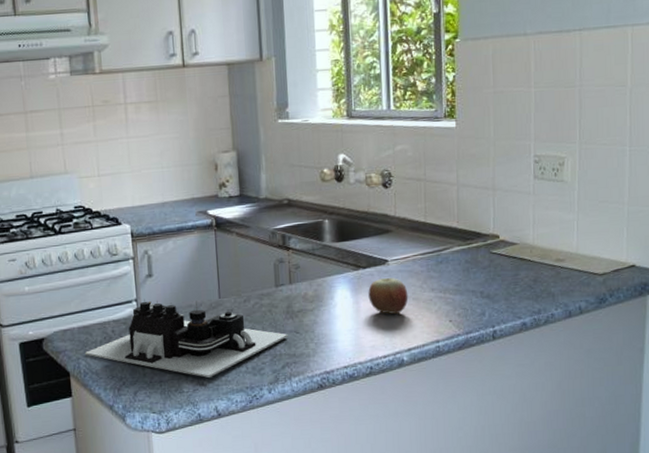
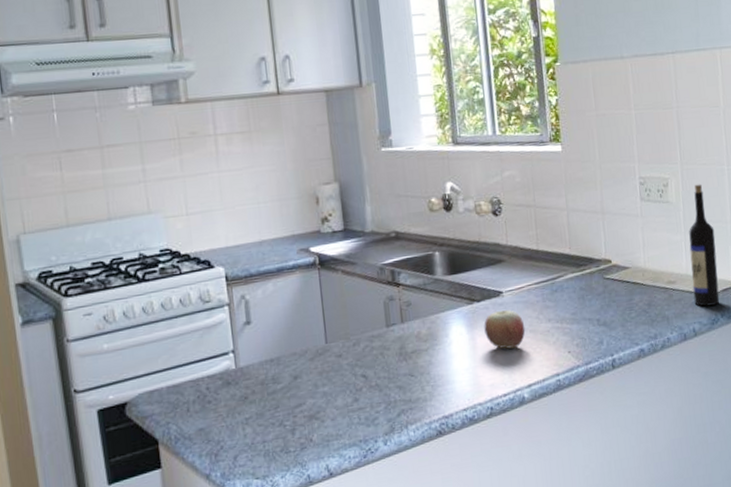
architectural model: present [84,298,288,379] -> none [175,348,403,434]
wine bottle: none [581,164,610,286] -> present [689,184,720,307]

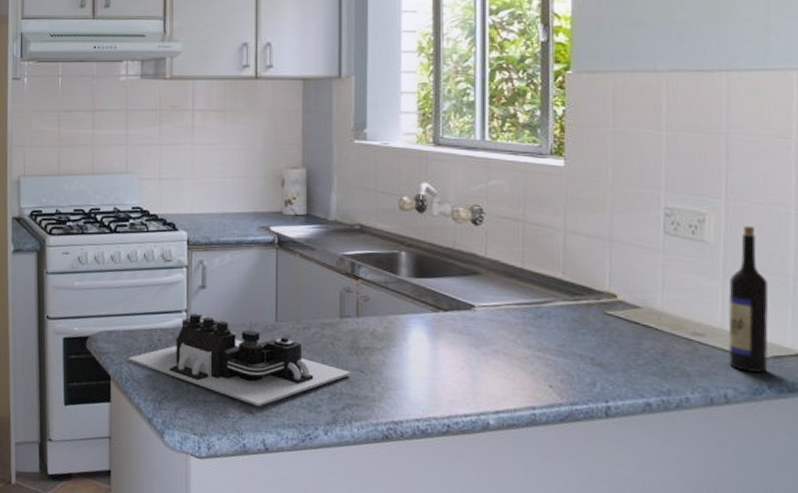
architectural model: none [175,348,403,434] -> present [127,310,351,407]
apple: present [484,310,526,349] -> none [449,325,498,369]

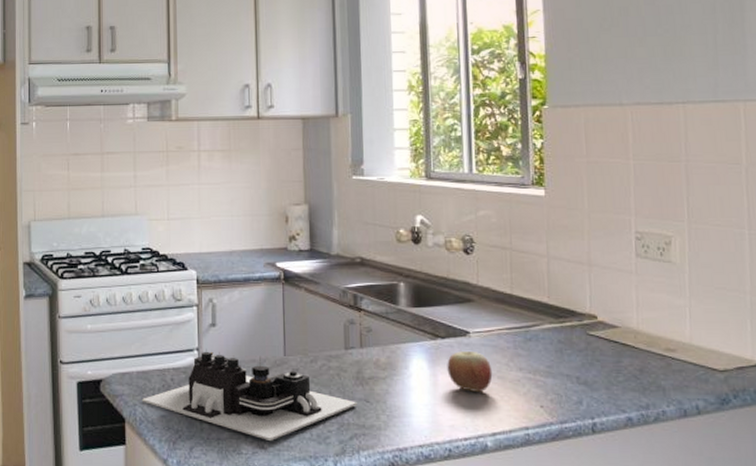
apple: none [449,325,498,369] -> present [447,351,493,393]
wine bottle: present [728,225,769,373] -> none [695,246,733,383]

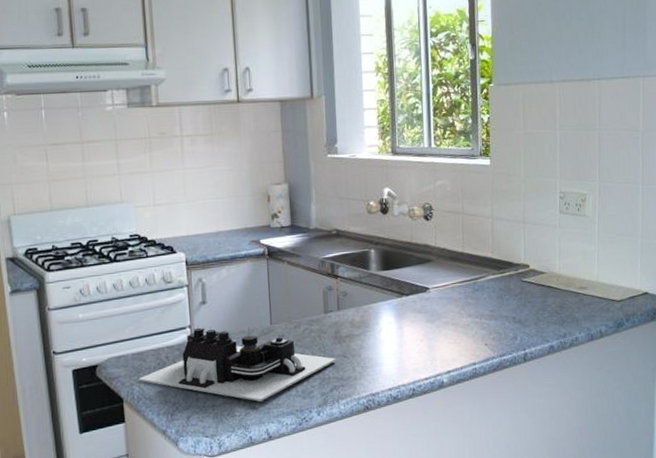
apple: present [447,351,493,393] -> none [411,304,448,339]

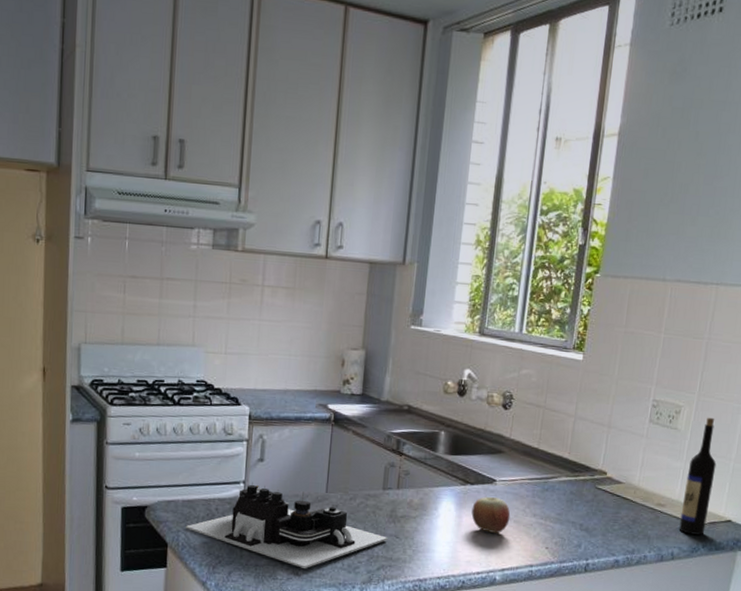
apple: none [411,304,448,339] -> present [471,497,511,534]
wine bottle: none [601,200,626,311] -> present [679,417,717,535]

